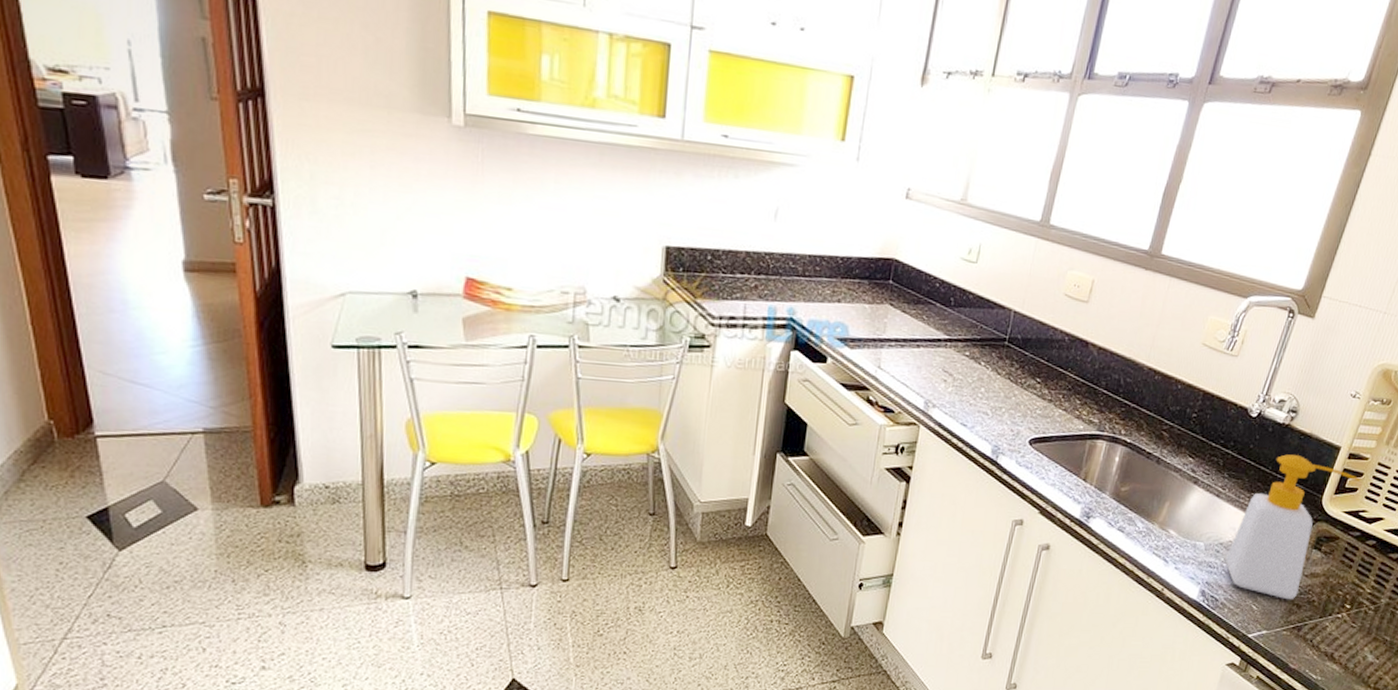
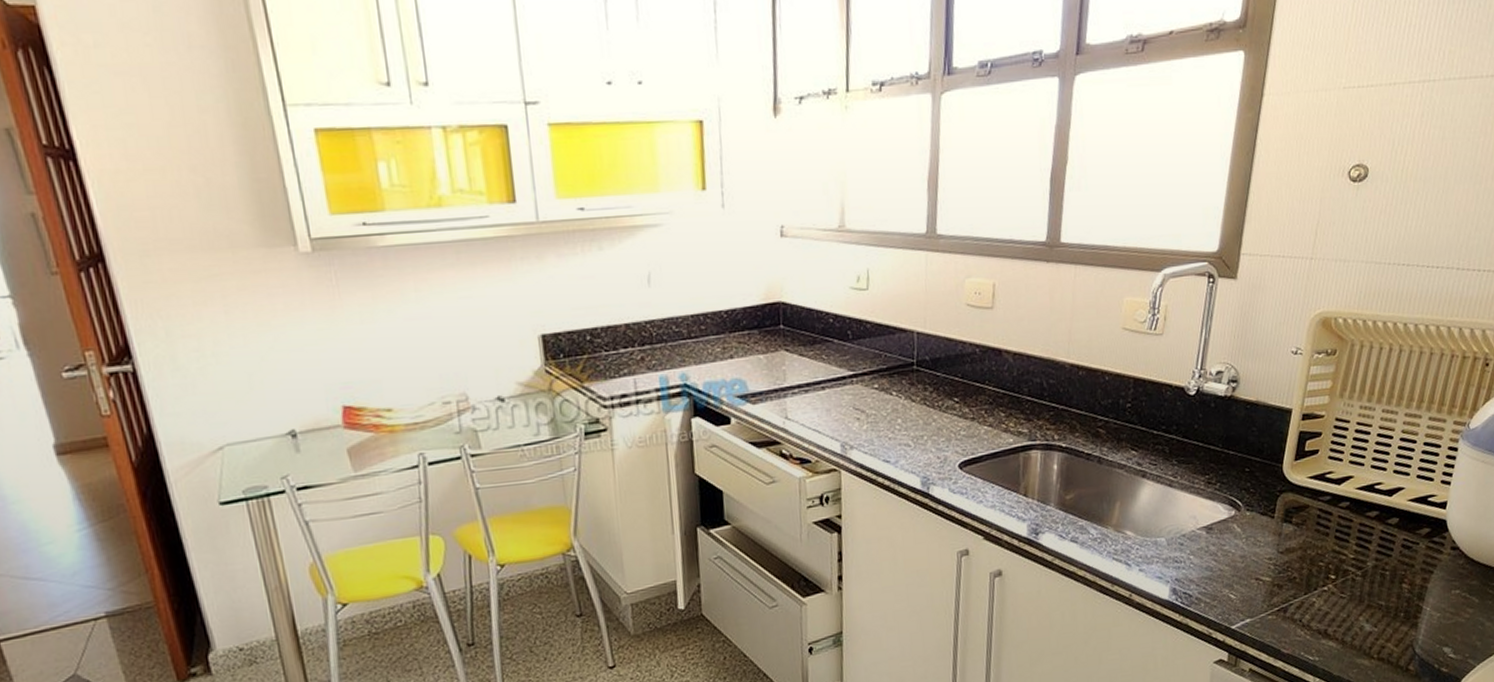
soap bottle: present [1225,454,1361,600] -> none [1191,426,1320,582]

